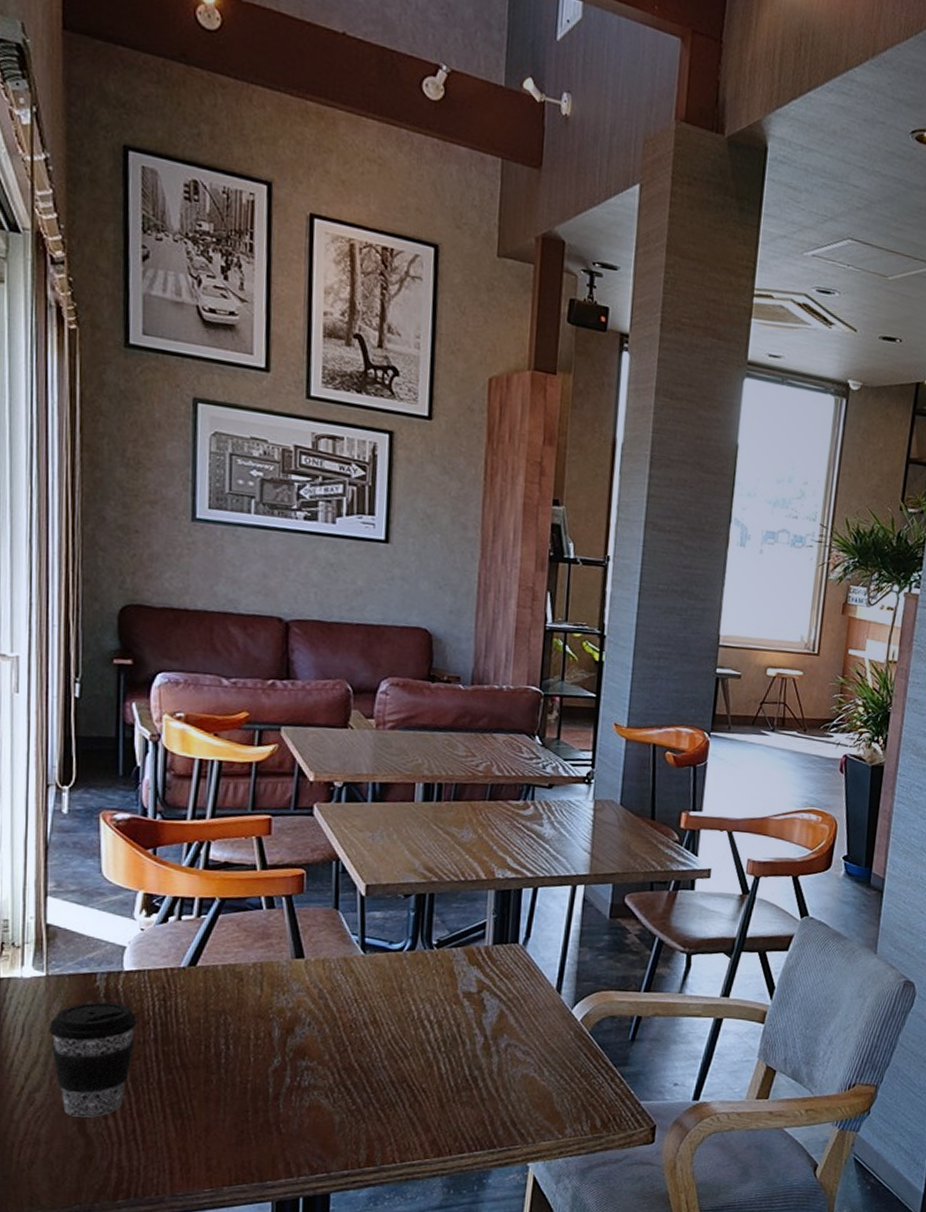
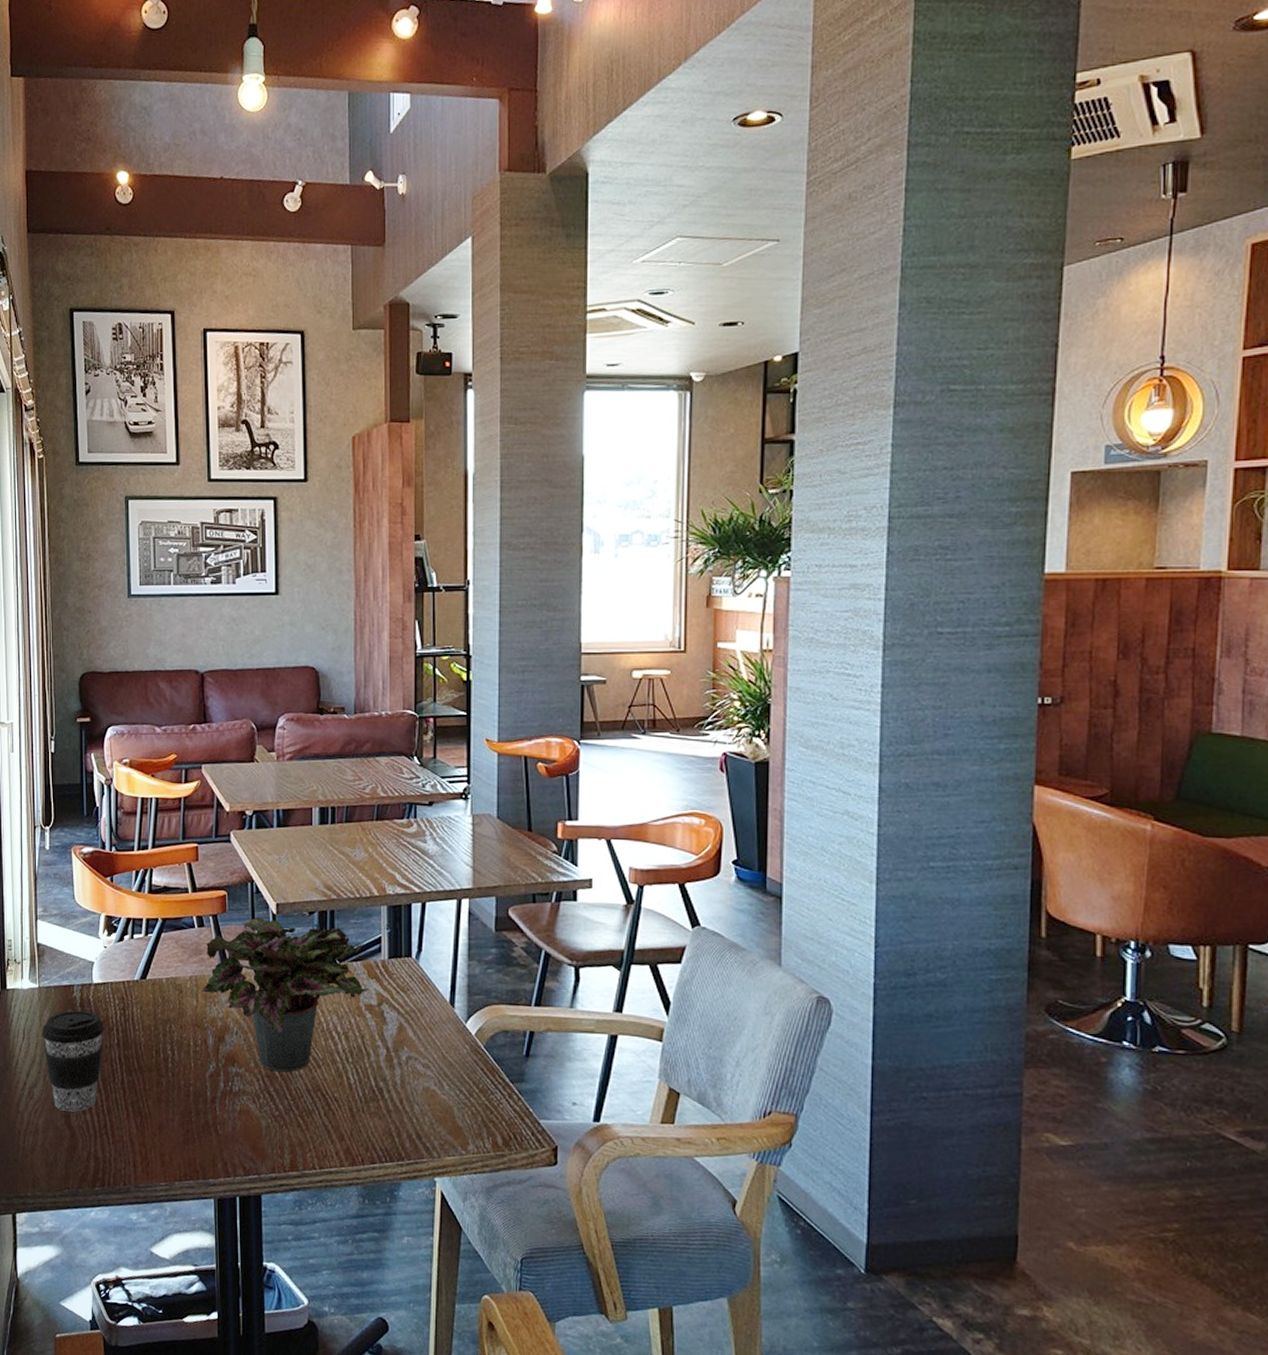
potted plant: none [269,899,469,1065] -> present [203,917,369,1073]

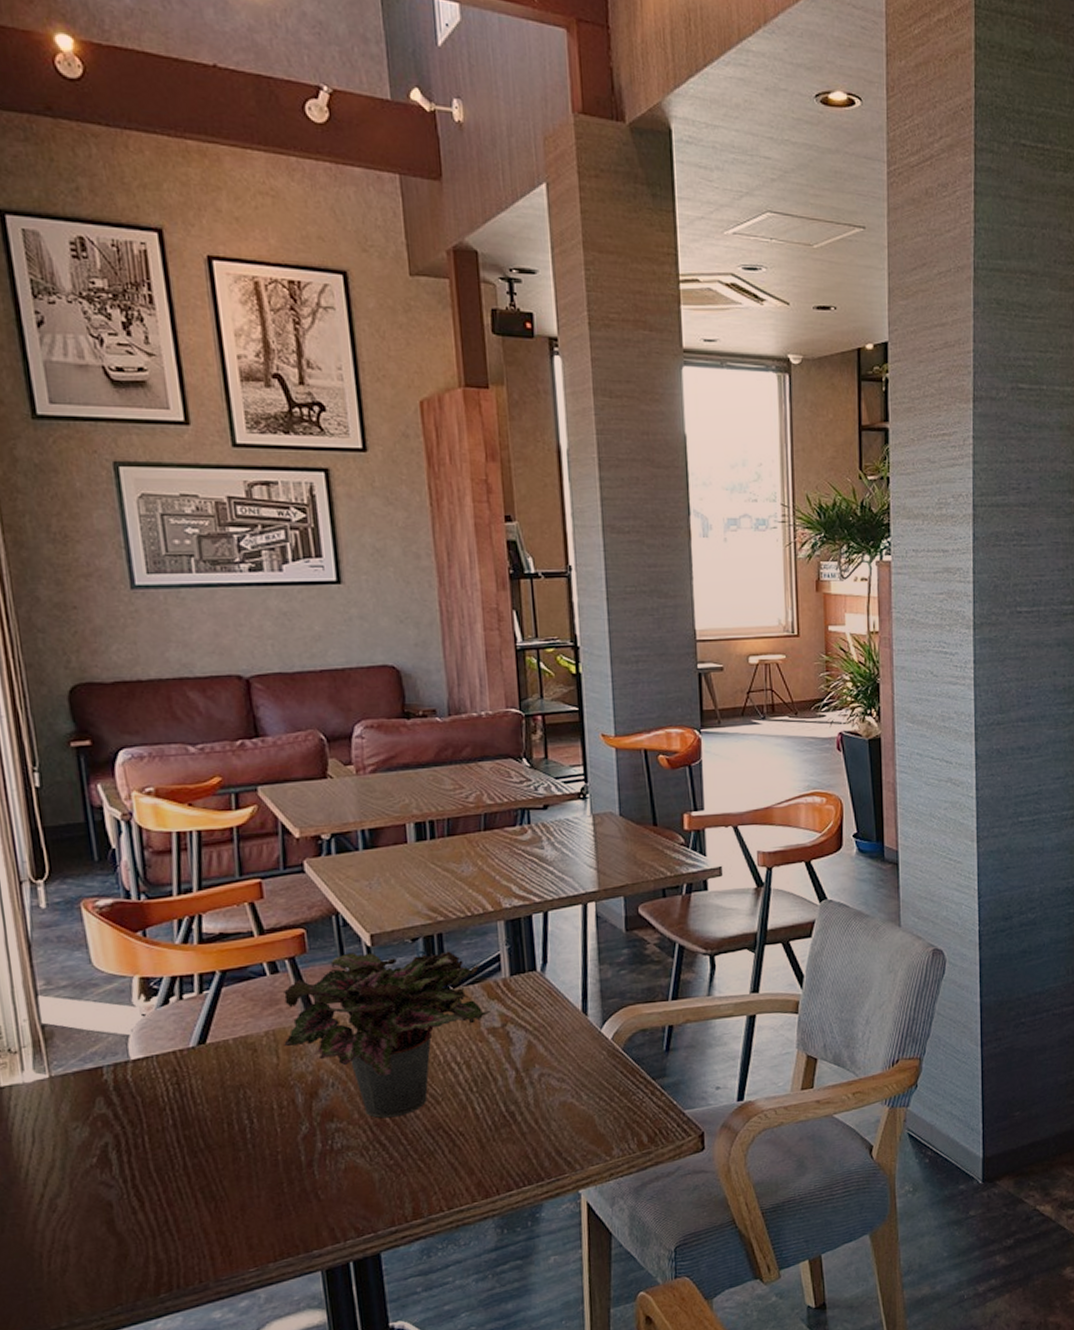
coffee cup: present [42,1010,104,1112] -> none [60,1093,154,1217]

